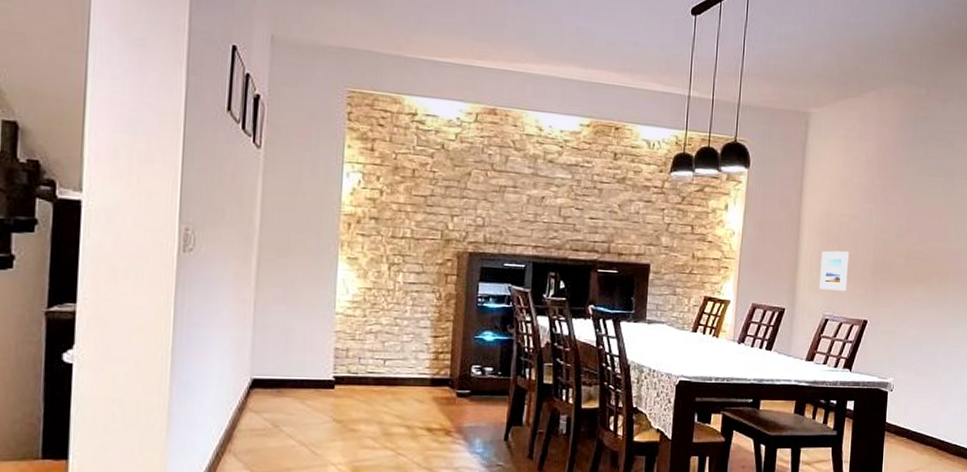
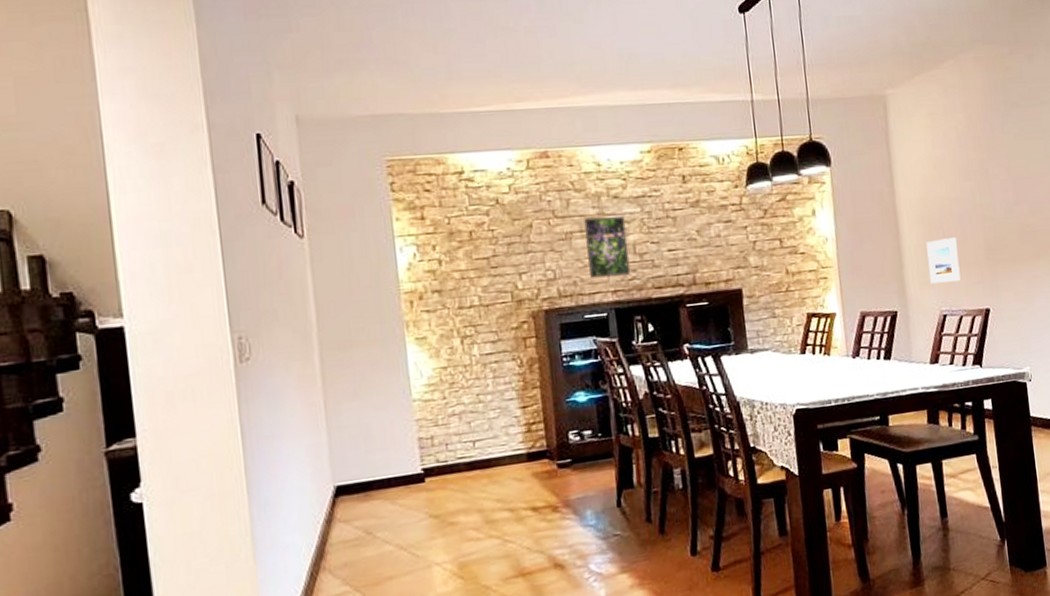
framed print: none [516,176,556,234] -> present [584,215,631,278]

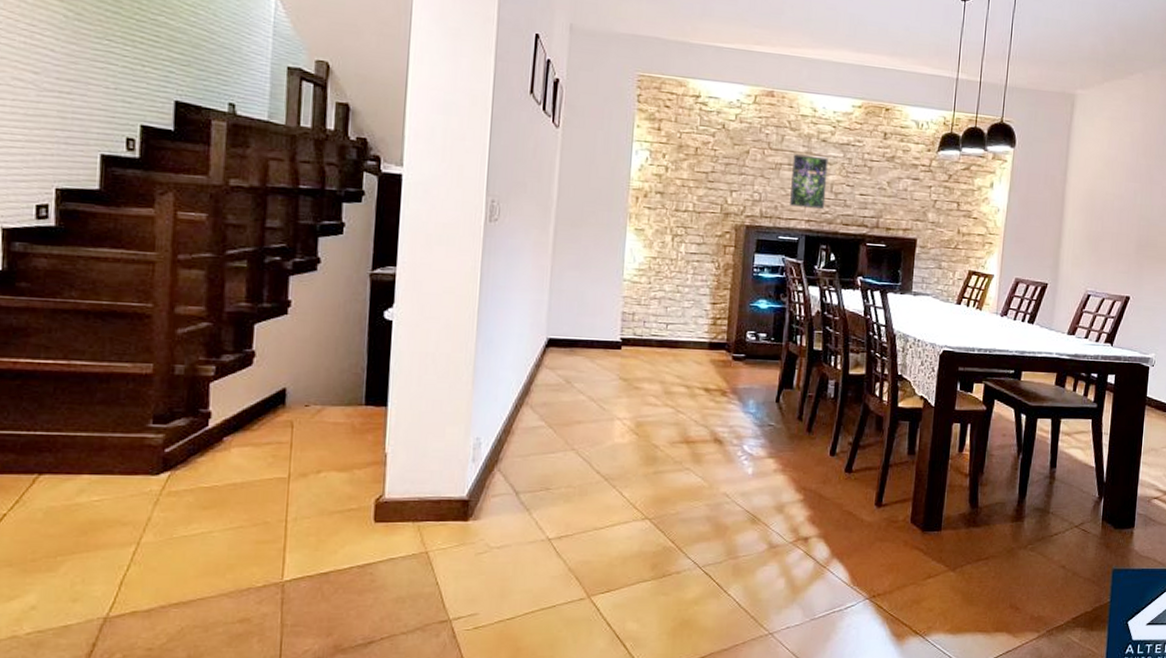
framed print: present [926,237,961,284] -> none [1081,228,1113,268]

